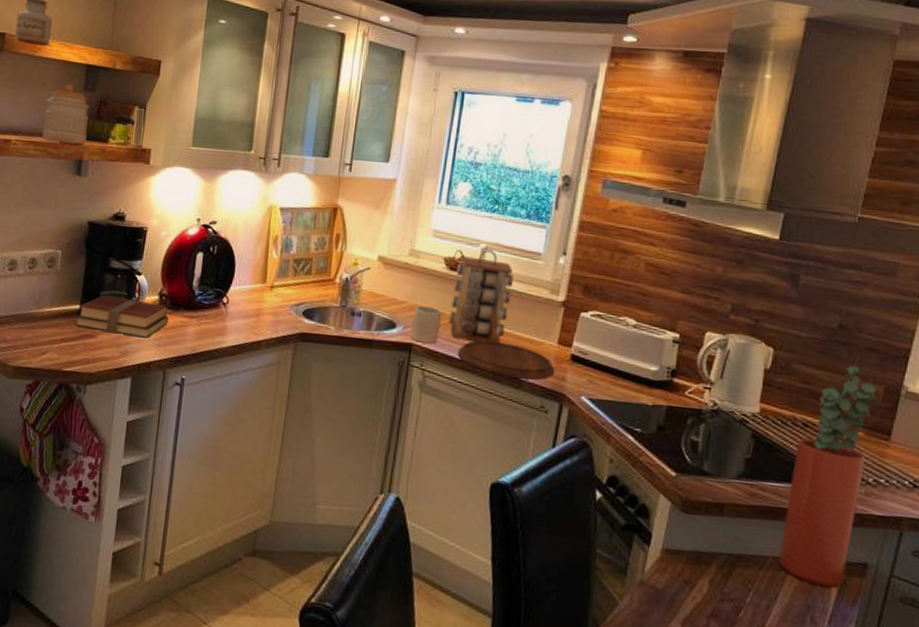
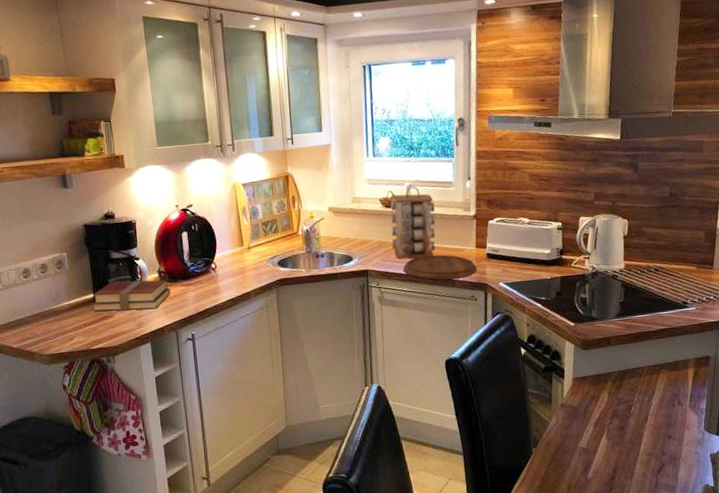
jar: present [41,83,90,144] -> none [20,111,65,164]
mug: present [410,305,442,344] -> none [363,238,387,268]
vase: present [778,355,877,588] -> none [651,212,701,379]

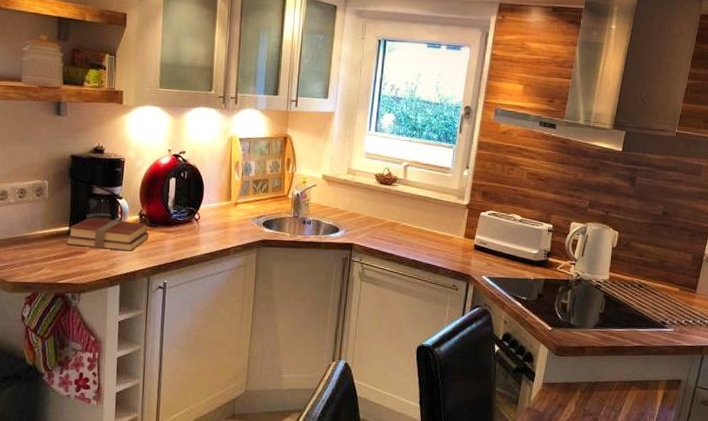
jar: none [20,111,65,164] -> present [20,34,65,88]
spice rack: present [390,186,435,260] -> none [380,167,430,240]
cutting board: present [403,254,477,280] -> none [388,238,463,266]

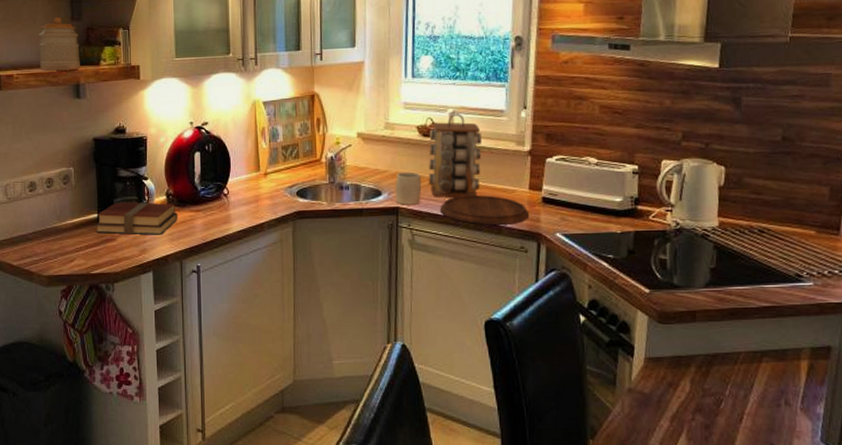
mug: none [351,213,375,243] -> present [395,172,422,205]
spice rack: none [380,167,430,240] -> present [428,114,483,199]
cutting board: none [388,238,463,266] -> present [439,195,530,225]

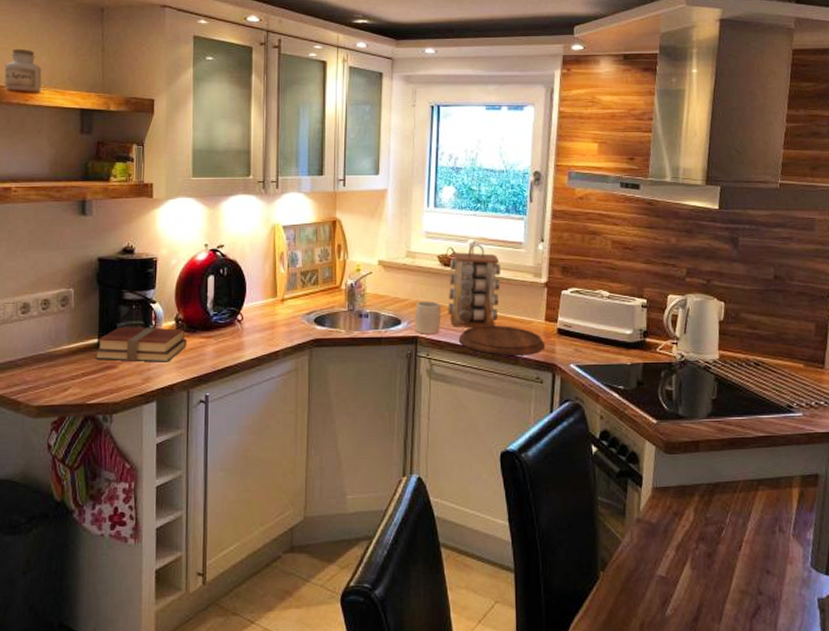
jar: present [38,16,80,71] -> none [41,128,89,185]

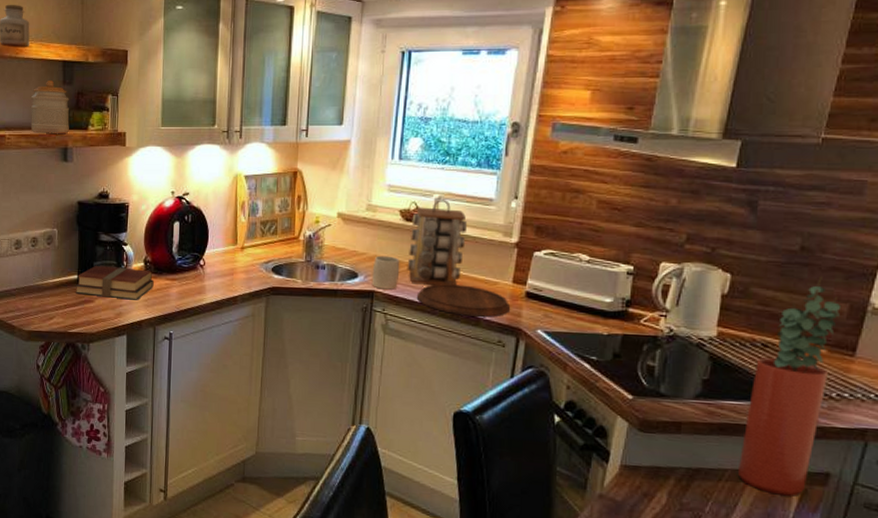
jar: none [41,128,89,185] -> present [30,79,70,133]
vase: none [747,299,810,500] -> present [737,275,842,497]

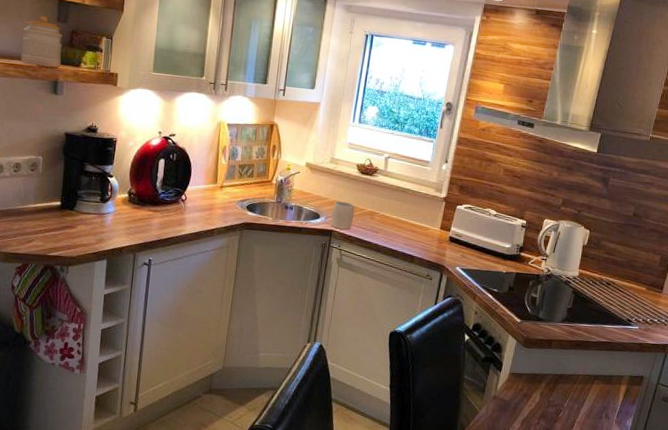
books: present [75,265,154,300] -> none [57,193,137,228]
spice rack: present [407,200,468,286] -> none [360,158,409,230]
cutting board: present [416,284,511,317] -> none [366,227,438,256]
vase: present [737,275,842,497] -> none [586,234,656,394]

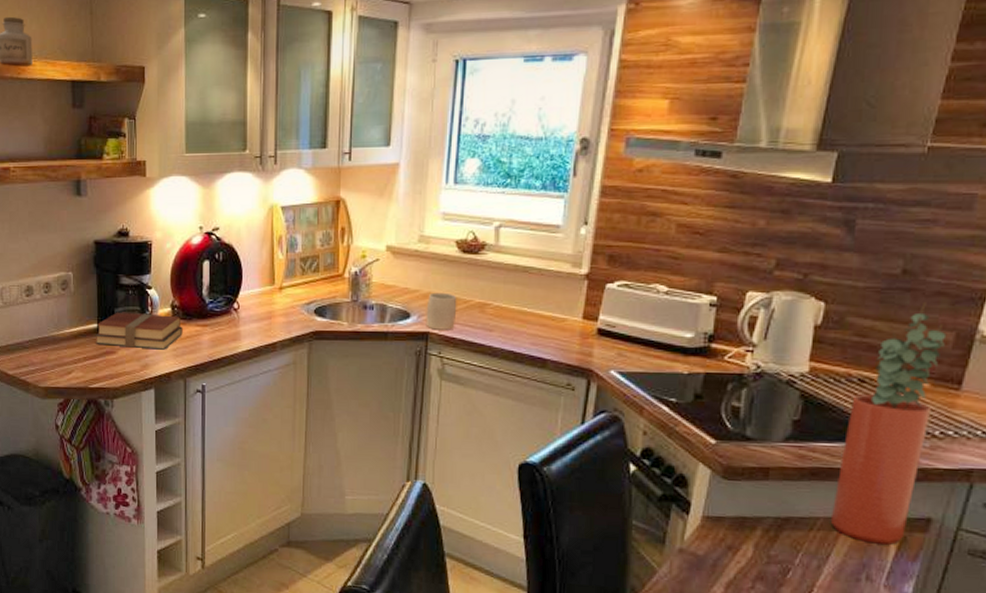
jar: present [20,15,63,68] -> none [36,102,81,164]
books: none [57,193,137,228] -> present [95,312,183,350]
vase: none [586,234,656,394] -> present [830,301,947,545]

